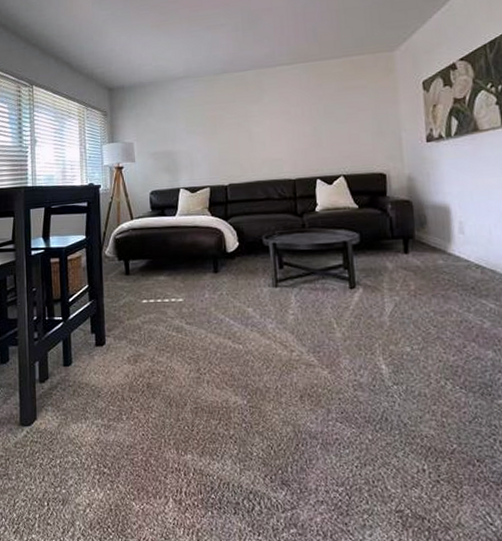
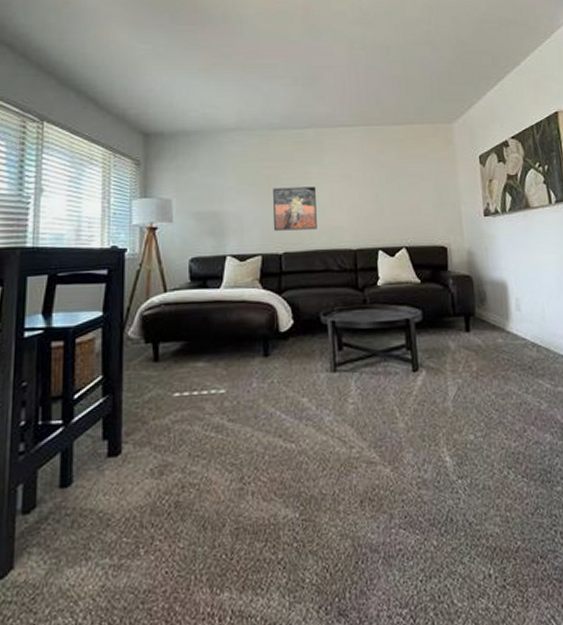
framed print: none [218,124,259,165] -> present [273,187,317,231]

